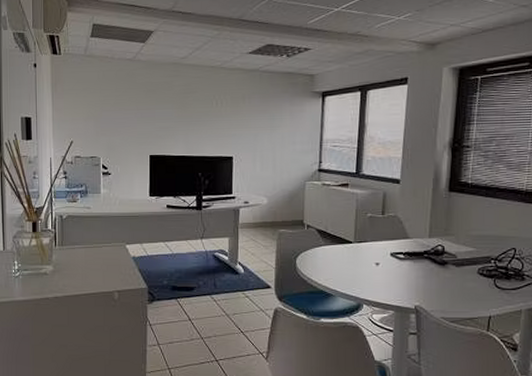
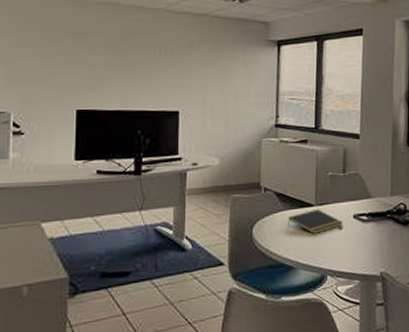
notepad: none [327,246,380,267] -> present [287,209,343,234]

